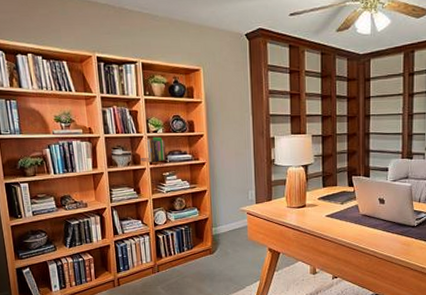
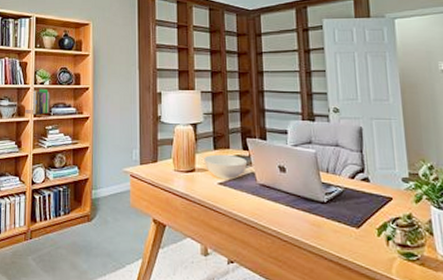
bowl: none [314,191,352,213] -> present [204,154,248,180]

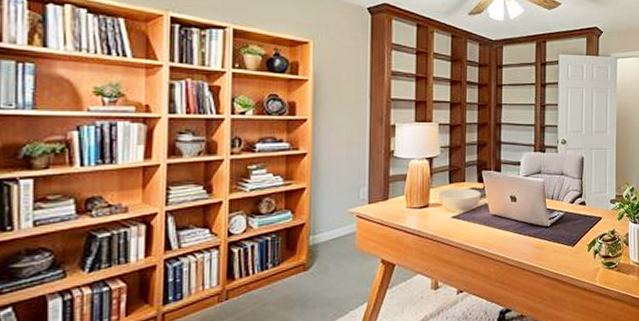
books: present [25,88,51,115] -> none [218,119,255,152]

